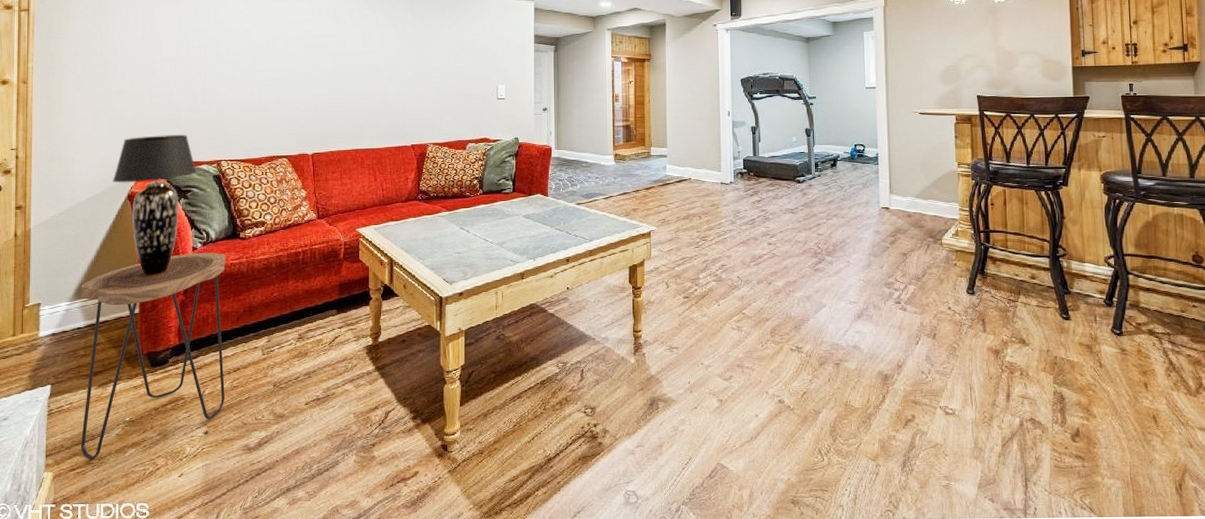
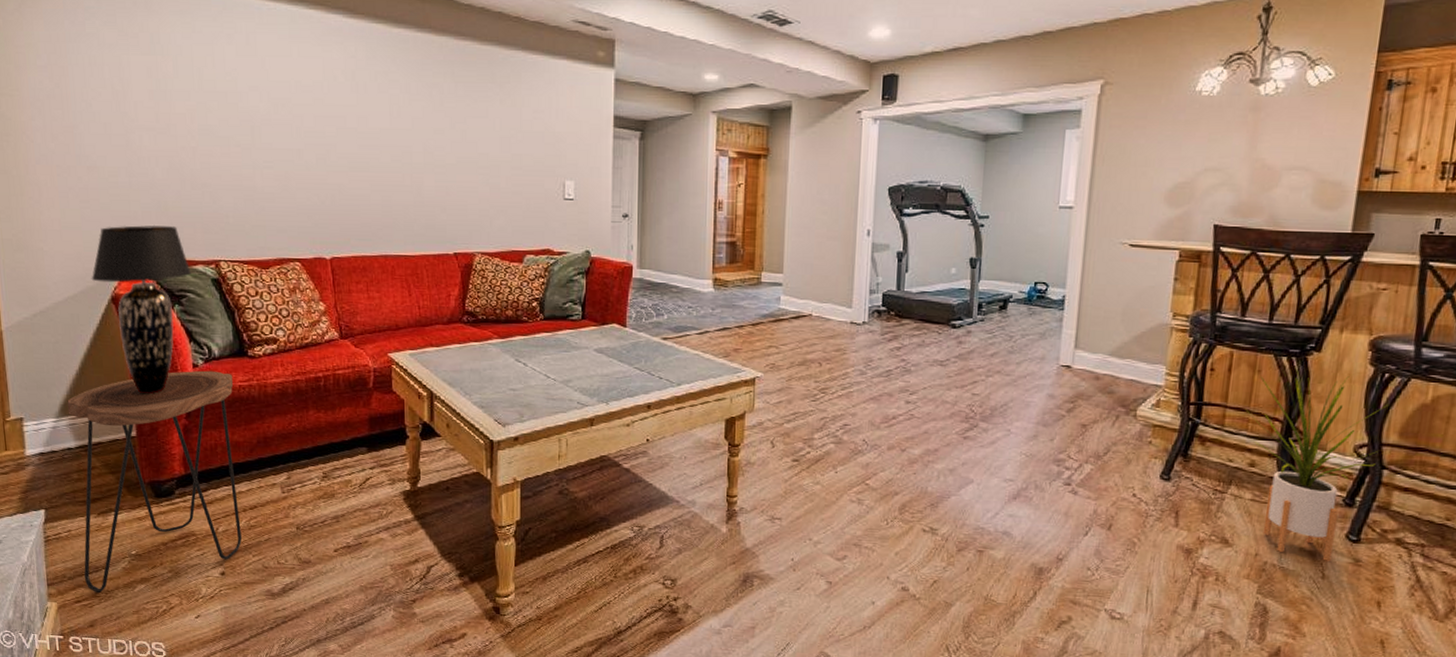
house plant: none [1021,198,1122,353] -> present [1245,366,1387,562]

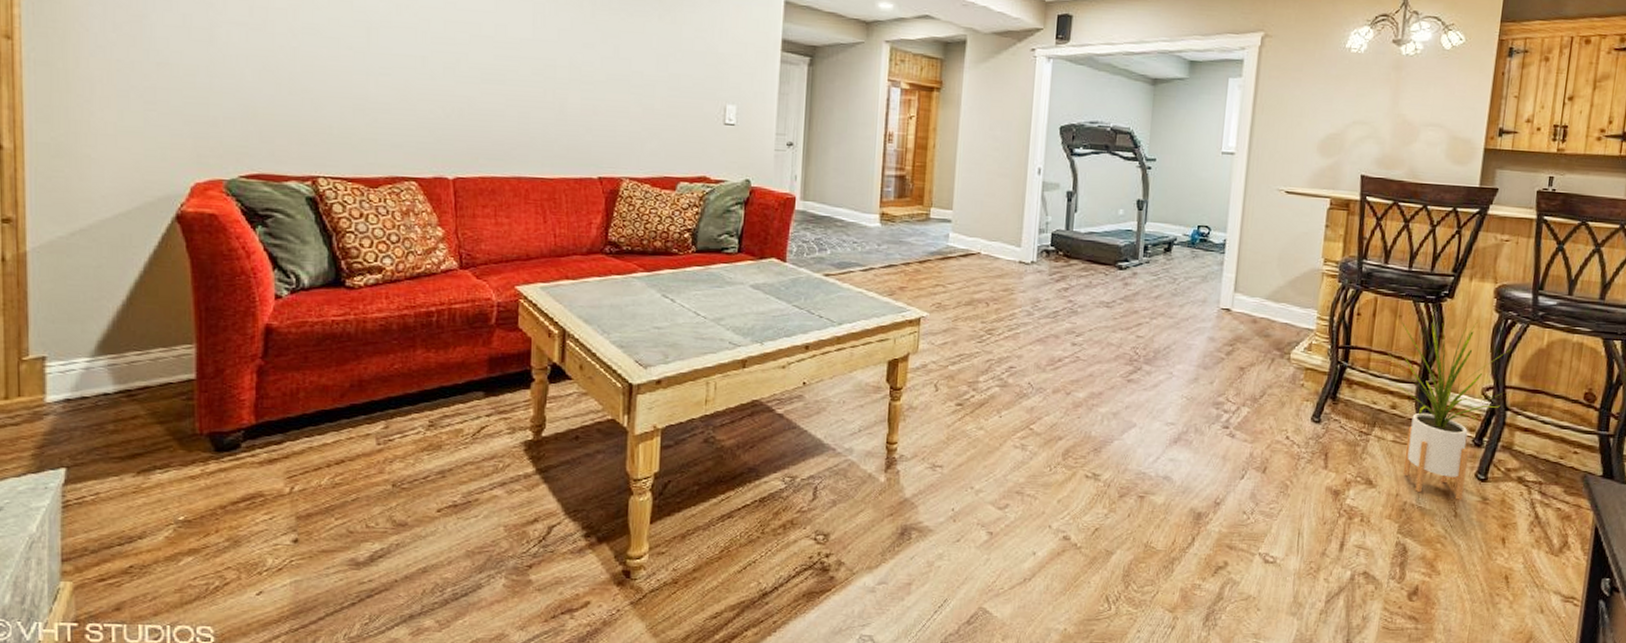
side table: present [67,370,242,593] -> none [107,302,325,568]
table lamp: present [91,224,191,395] -> none [151,133,281,330]

